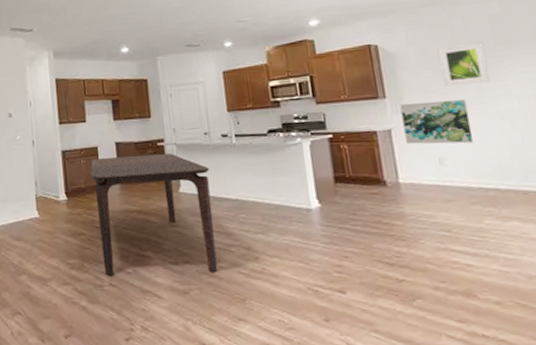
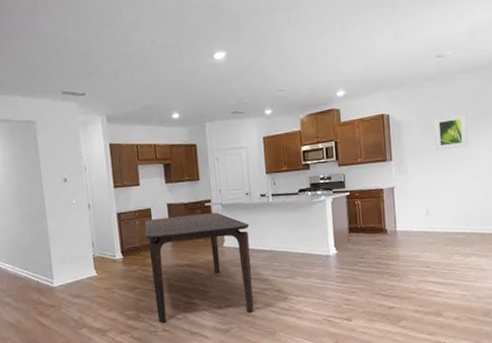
wall art: present [400,100,474,145] -> none [402,162,452,199]

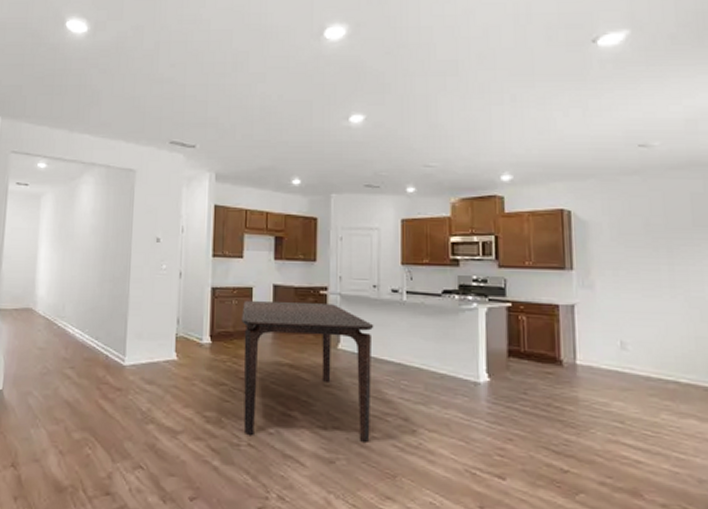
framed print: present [433,113,468,151] -> none [633,220,684,266]

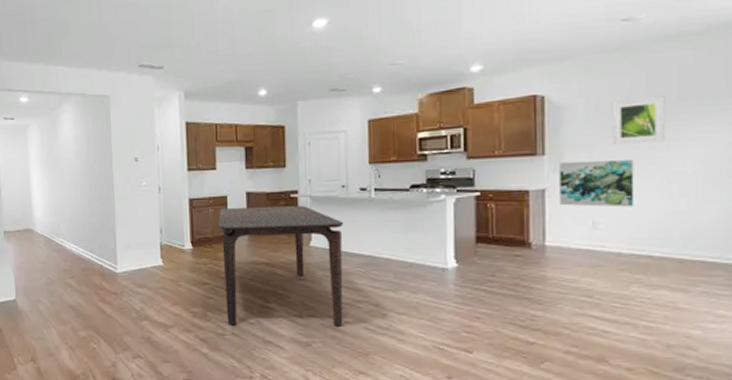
wall art: none [587,278,660,330] -> present [559,159,635,208]
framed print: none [633,220,684,266] -> present [612,96,666,145]

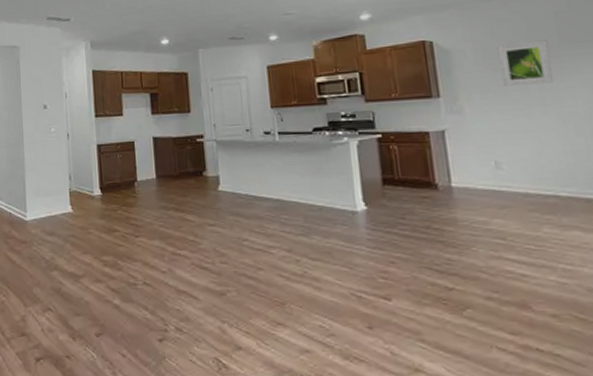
dining table: present [218,206,344,327] -> none [126,150,257,276]
wall art: present [559,159,635,208] -> none [455,101,534,148]

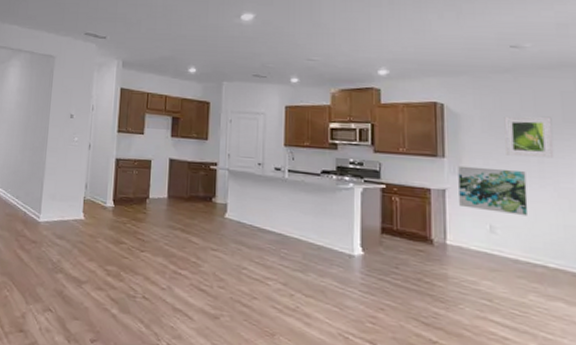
wall art: none [455,101,534,148] -> present [458,165,529,216]

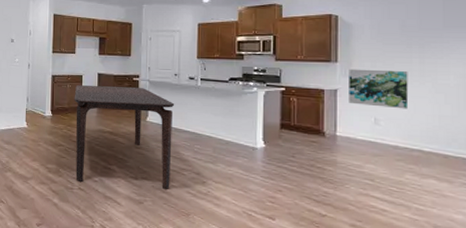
dining table: none [139,171,258,302] -> present [74,85,175,189]
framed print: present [504,116,554,159] -> none [391,22,434,59]

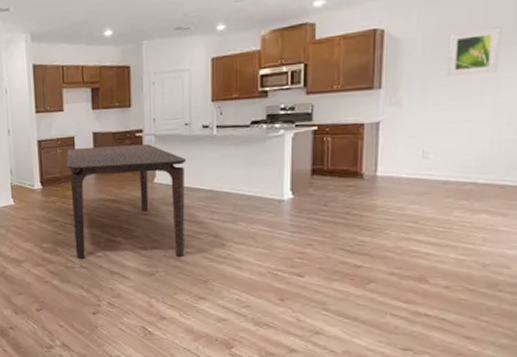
wall art: present [349,69,409,109] -> none [393,91,466,138]
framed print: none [391,22,434,59] -> present [447,26,502,77]

